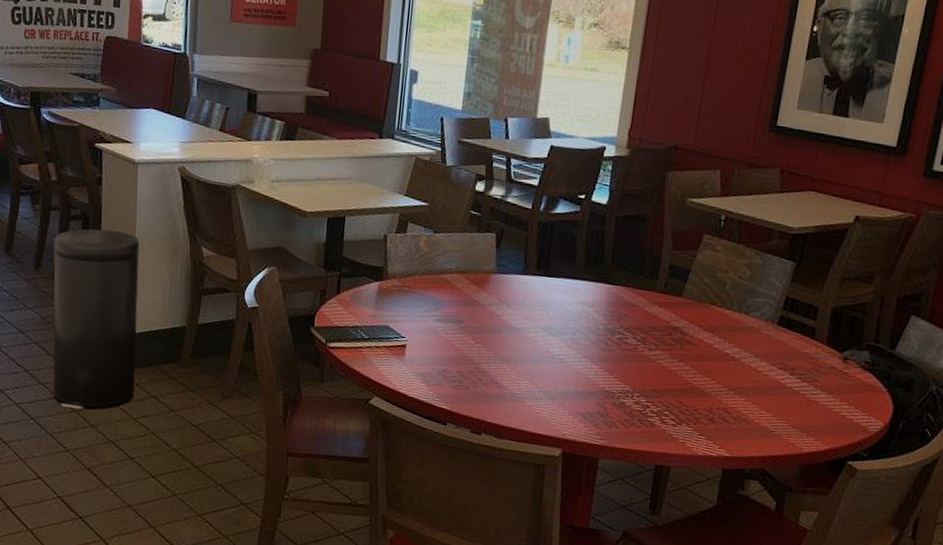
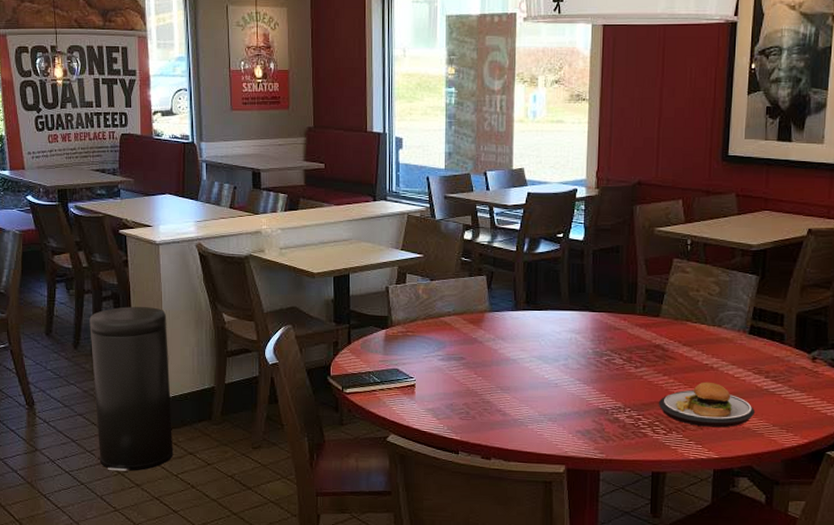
burger: none [670,372,775,425] -> present [659,382,754,428]

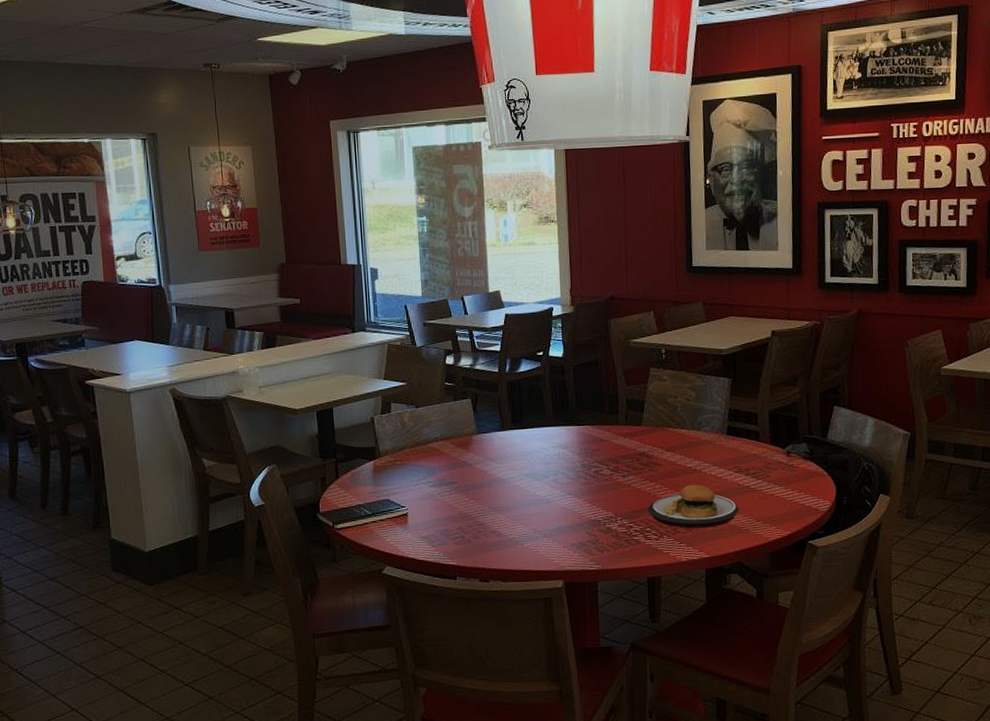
pedal bin: present [89,306,174,472] -> none [57,458,157,636]

